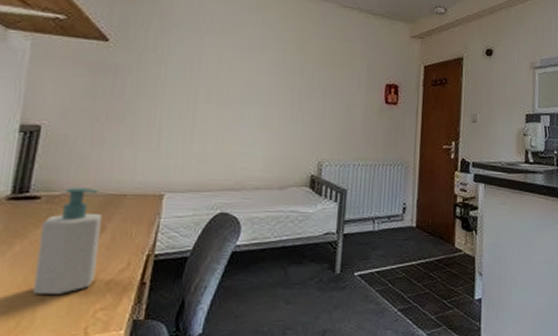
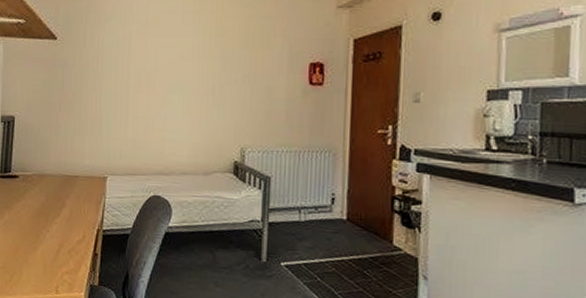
soap bottle: present [32,188,102,294] -> none [19,169,62,257]

